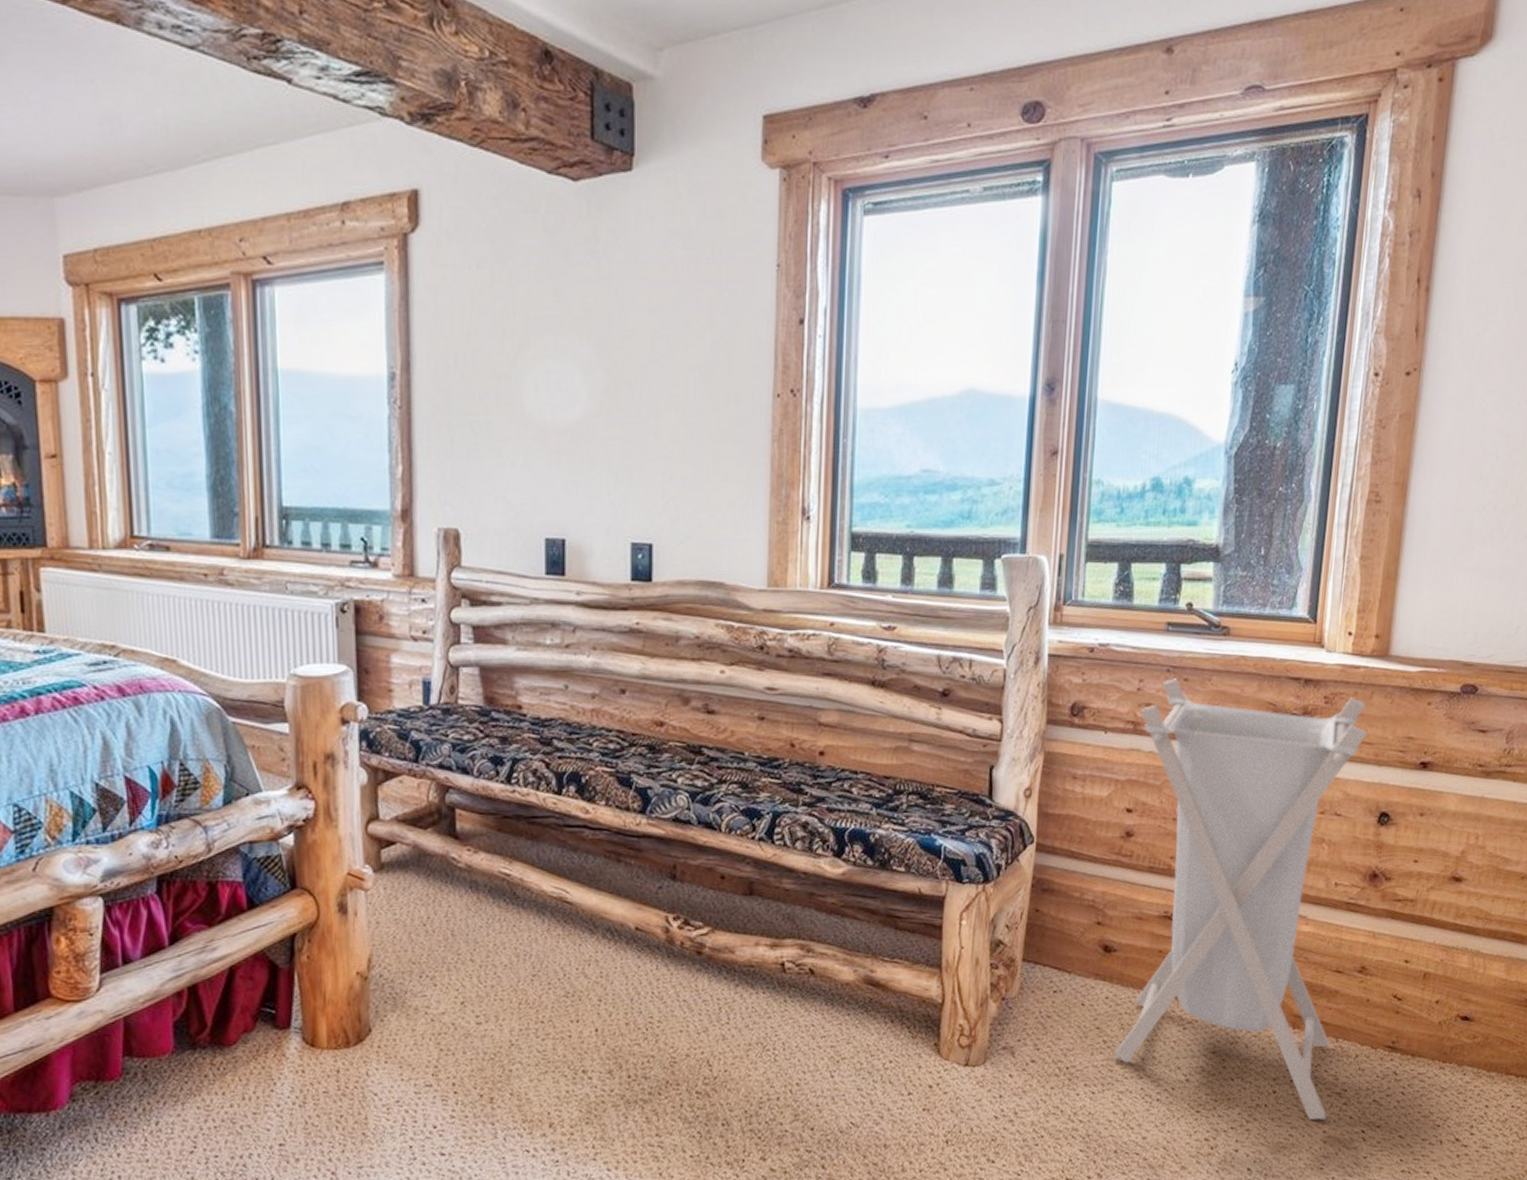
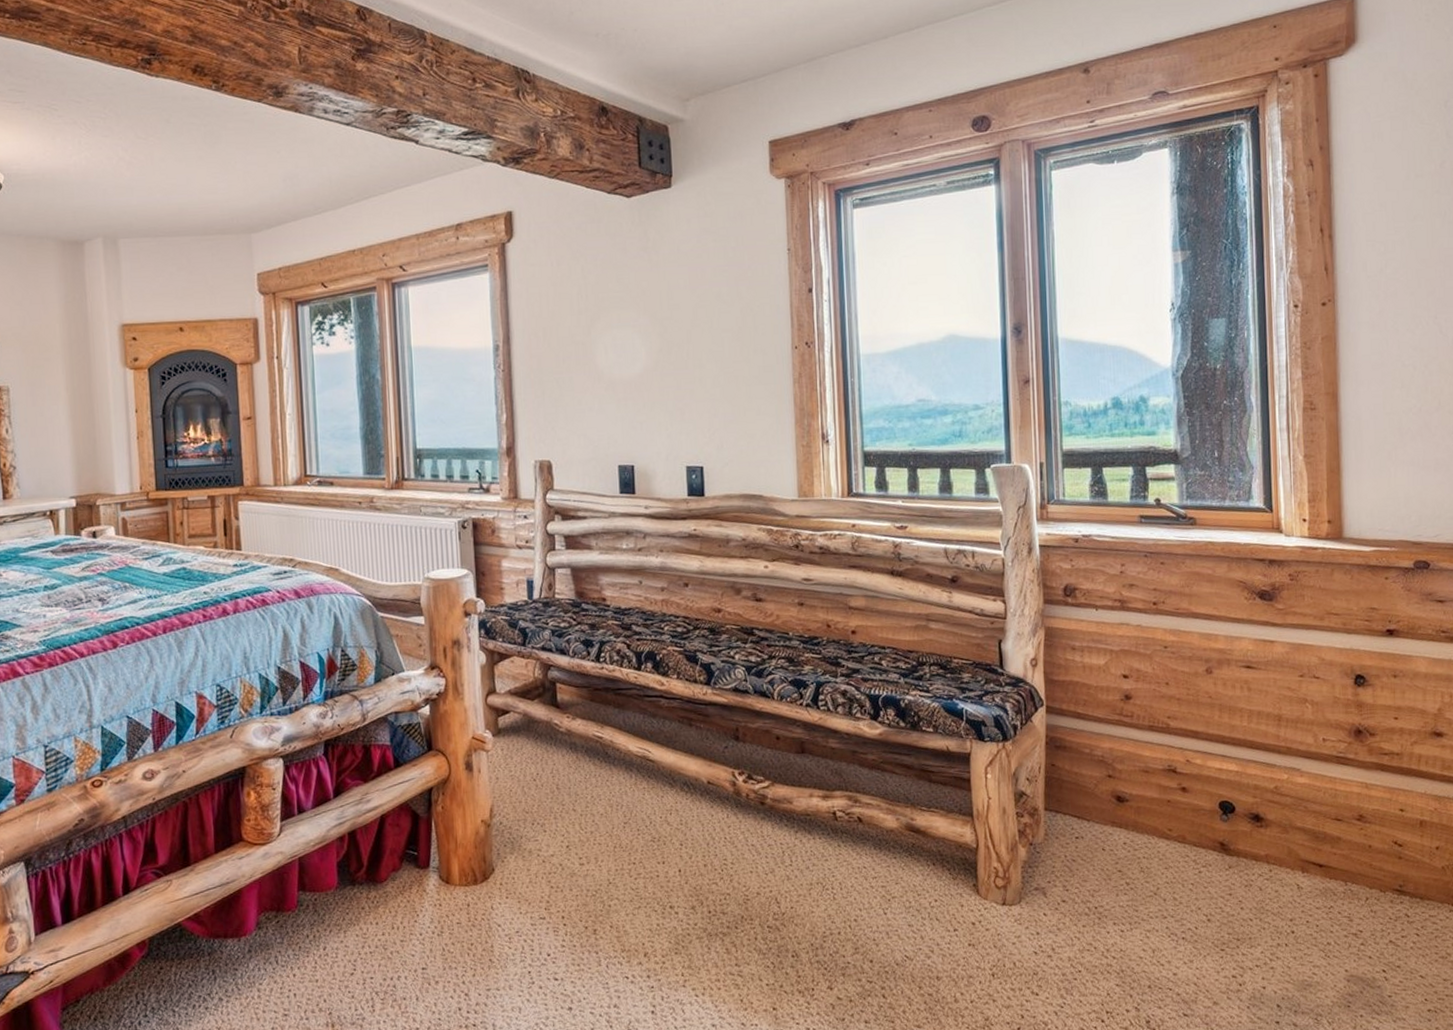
laundry hamper: present [1115,678,1367,1121] -> none [1125,562,1346,960]

